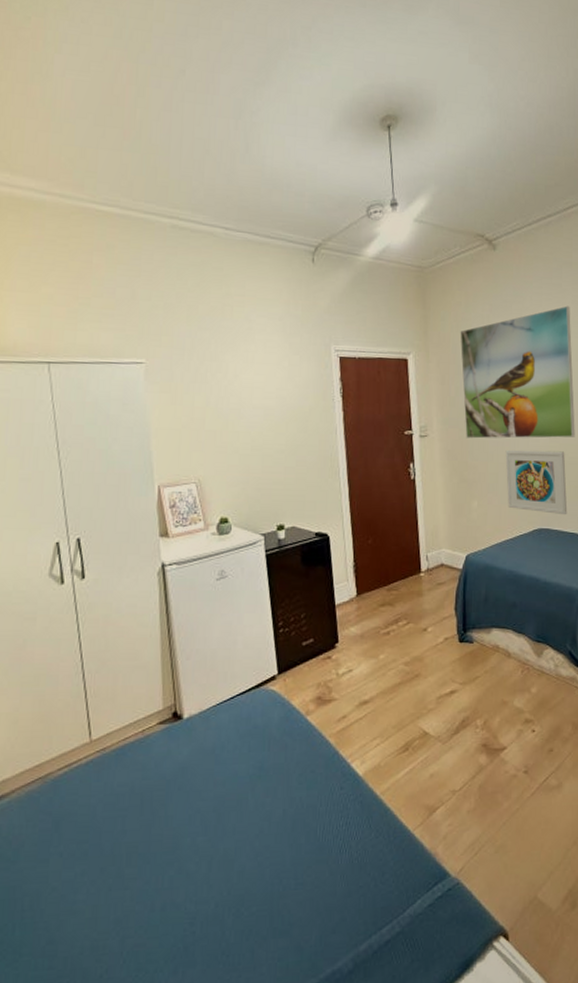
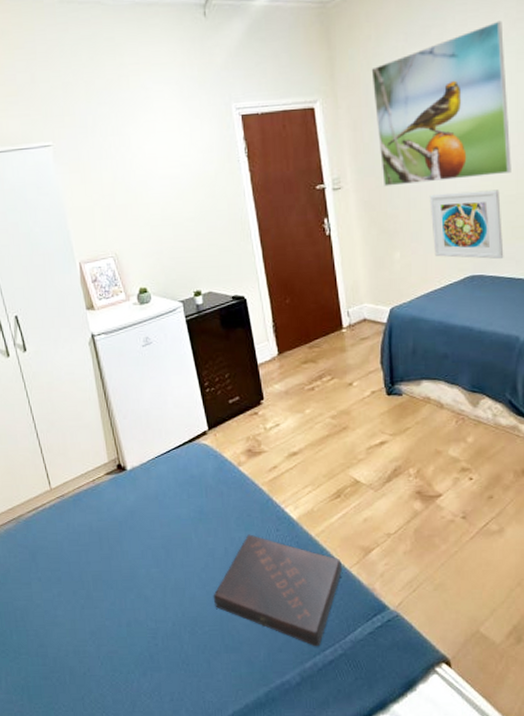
book: none [265,793,405,925] -> present [213,534,342,647]

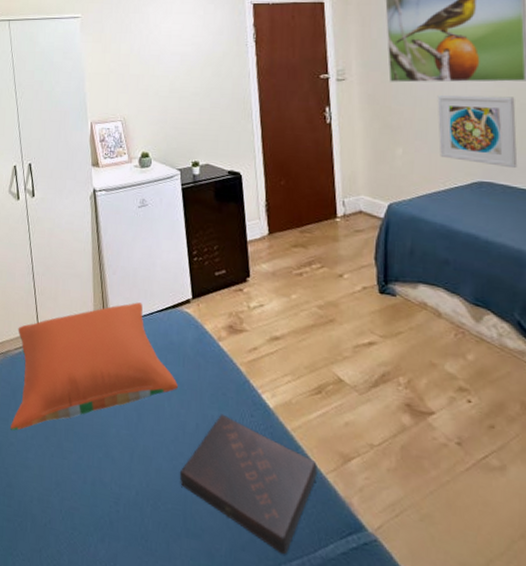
pillow: none [28,443,204,593] -> present [11,302,179,431]

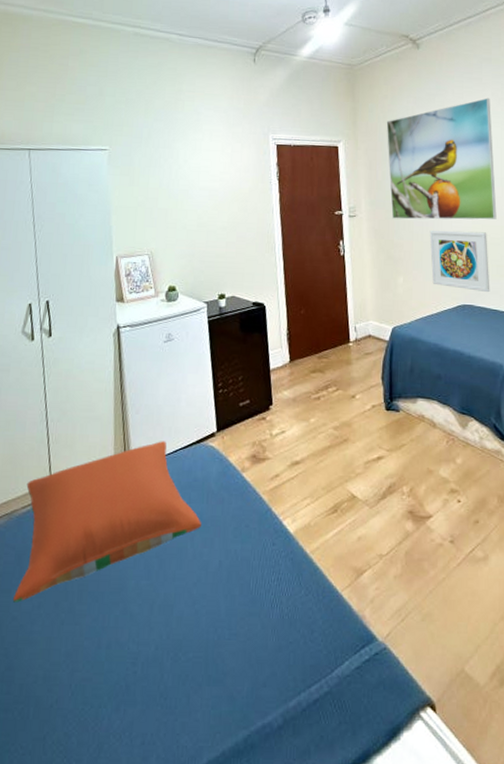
book: present [179,414,317,555] -> none [201,547,334,682]

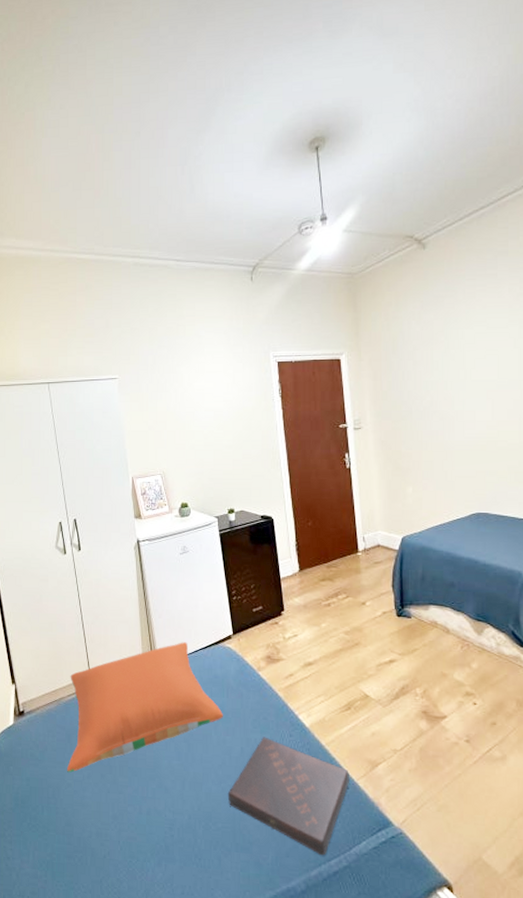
book: none [201,547,334,682] -> present [227,737,349,856]
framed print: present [386,97,497,220] -> none [391,294,515,429]
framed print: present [429,230,490,293] -> none [440,438,508,500]

